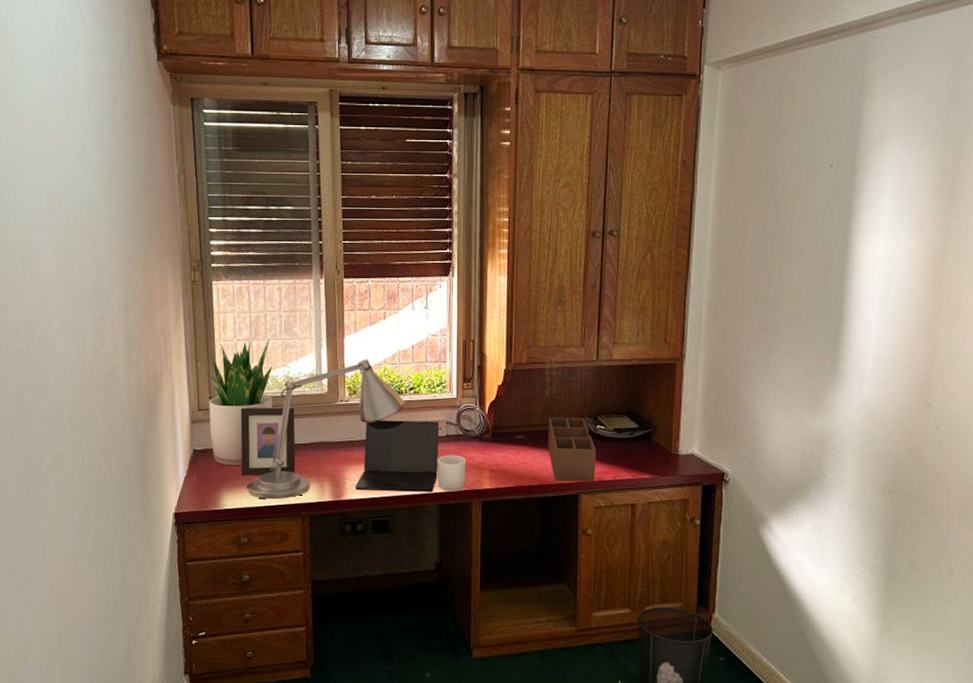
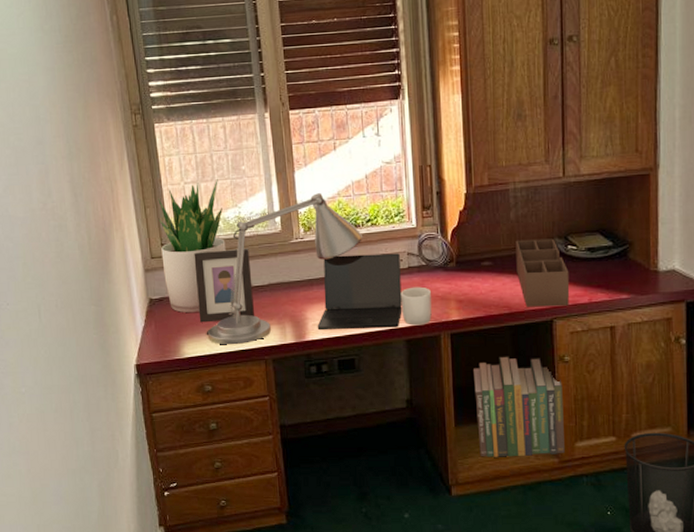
books: none [501,526,584,624] -> present [474,356,565,457]

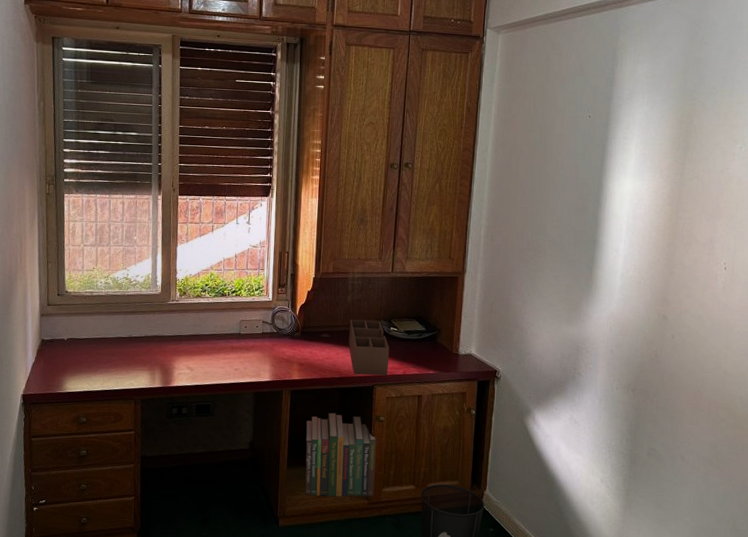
planter: present [158,178,226,312] -> none [57,244,114,354]
picture frame: present [194,248,255,323] -> none [82,304,132,364]
desk lamp: present [206,193,362,345] -> none [87,265,227,385]
laptop: present [317,253,402,331] -> none [182,318,256,382]
mug: present [400,286,432,326] -> none [253,349,279,382]

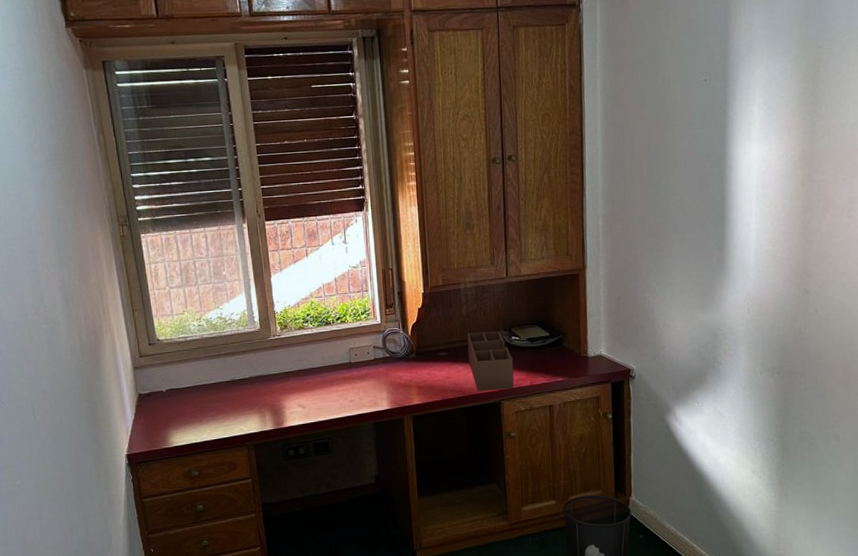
books: present [305,412,377,497] -> none [433,434,513,524]

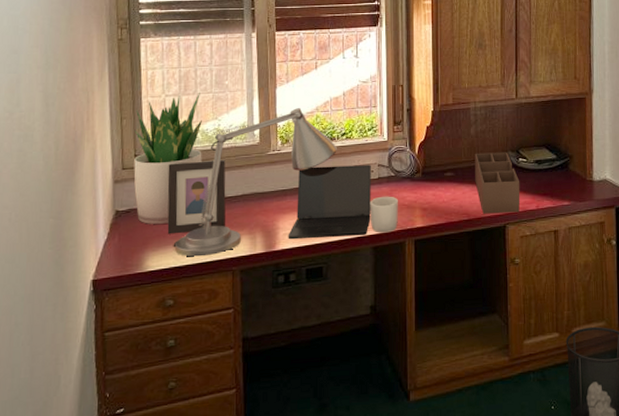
planter: none [145,283,210,406] -> present [134,92,202,224]
picture frame: none [179,345,237,414] -> present [167,159,226,235]
desk lamp: none [192,295,333,434] -> present [173,108,337,257]
laptop: none [294,347,370,418] -> present [288,165,371,240]
mug: none [368,376,396,411] -> present [370,196,399,233]

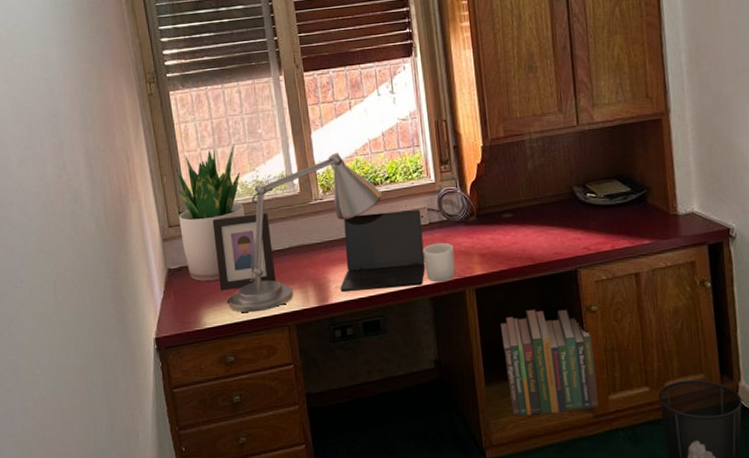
books: none [434,260,514,360] -> present [501,309,599,416]
desk organizer: present [475,152,520,214] -> none [534,187,592,258]

